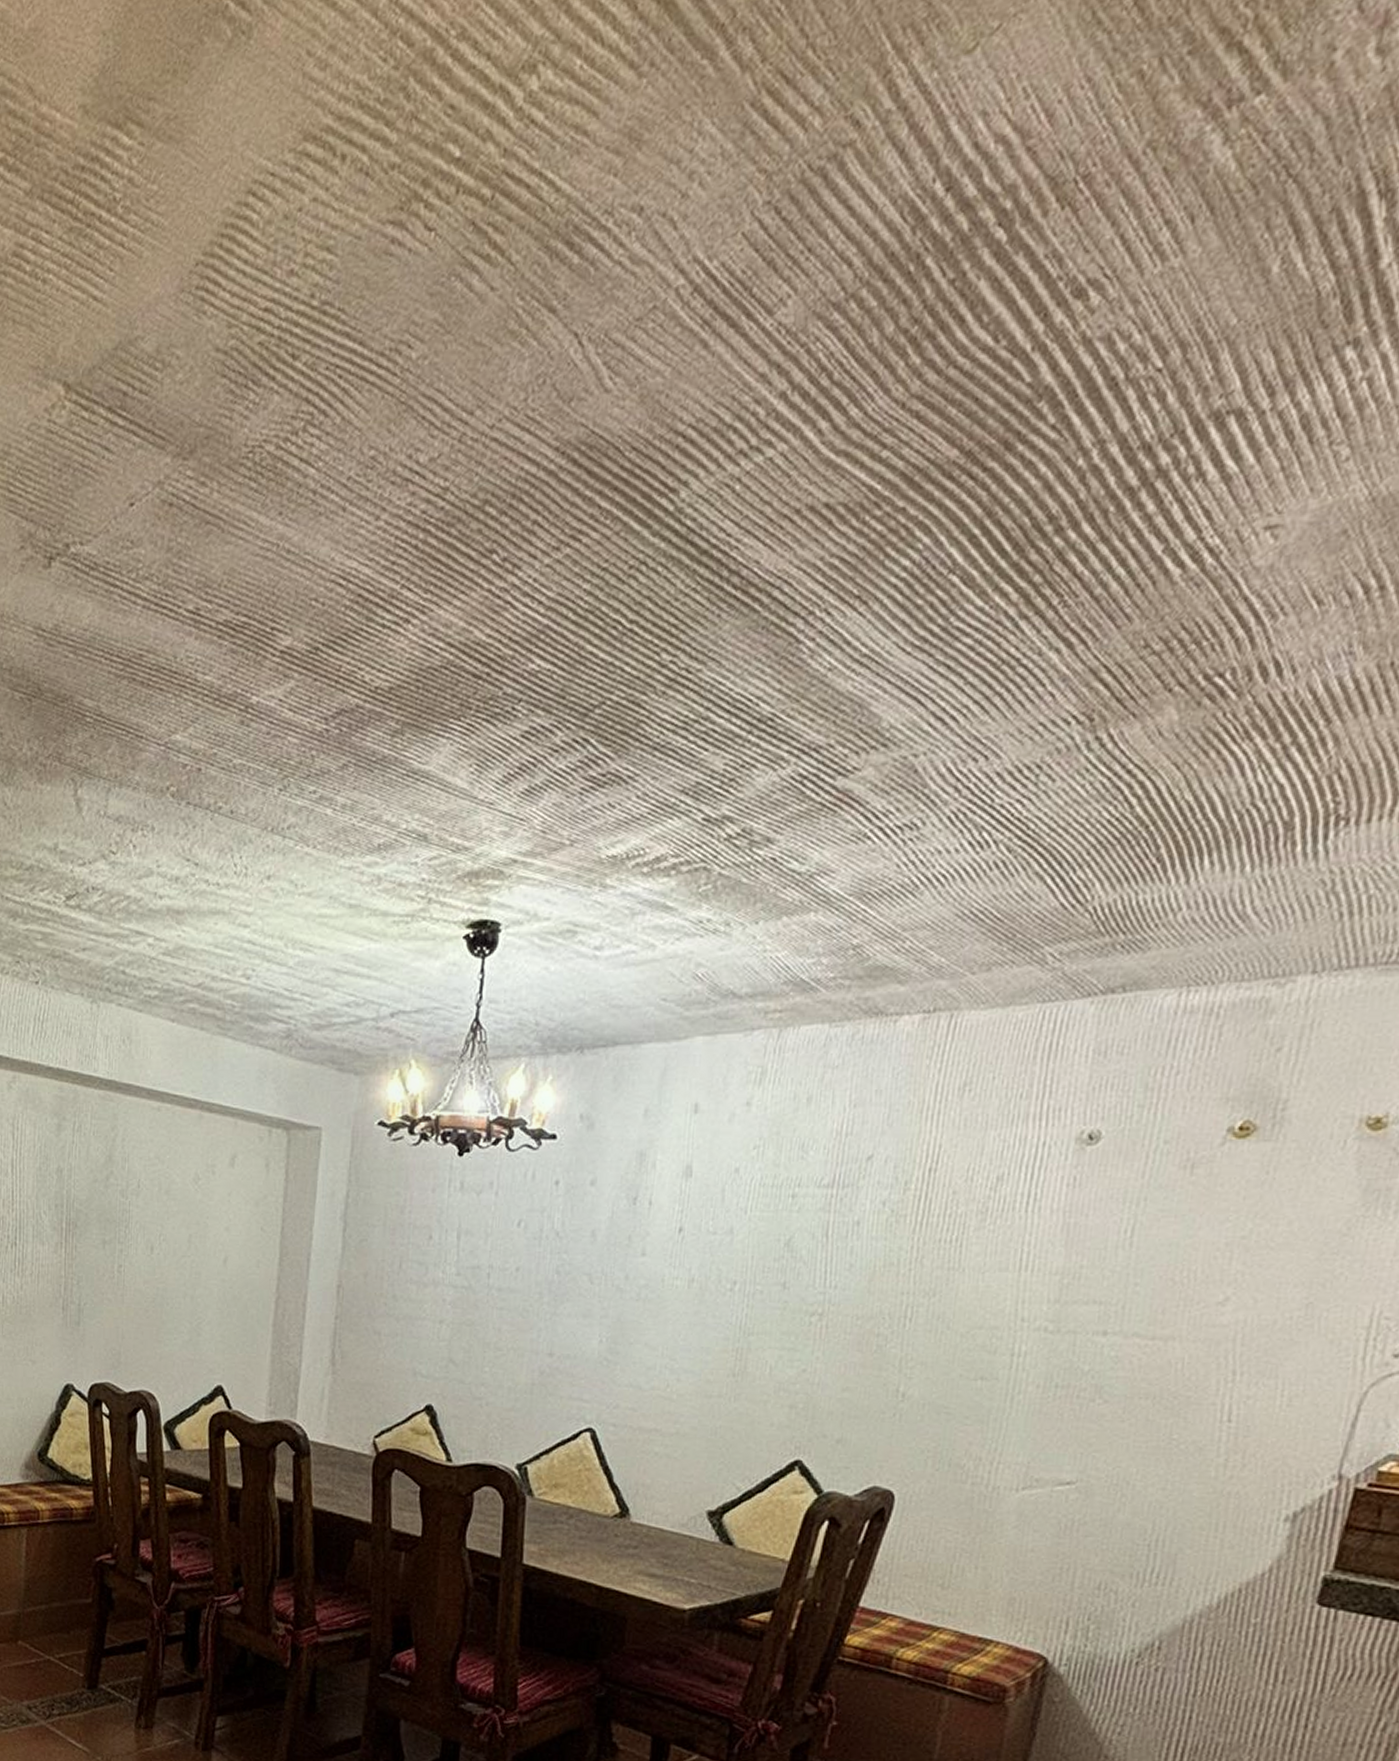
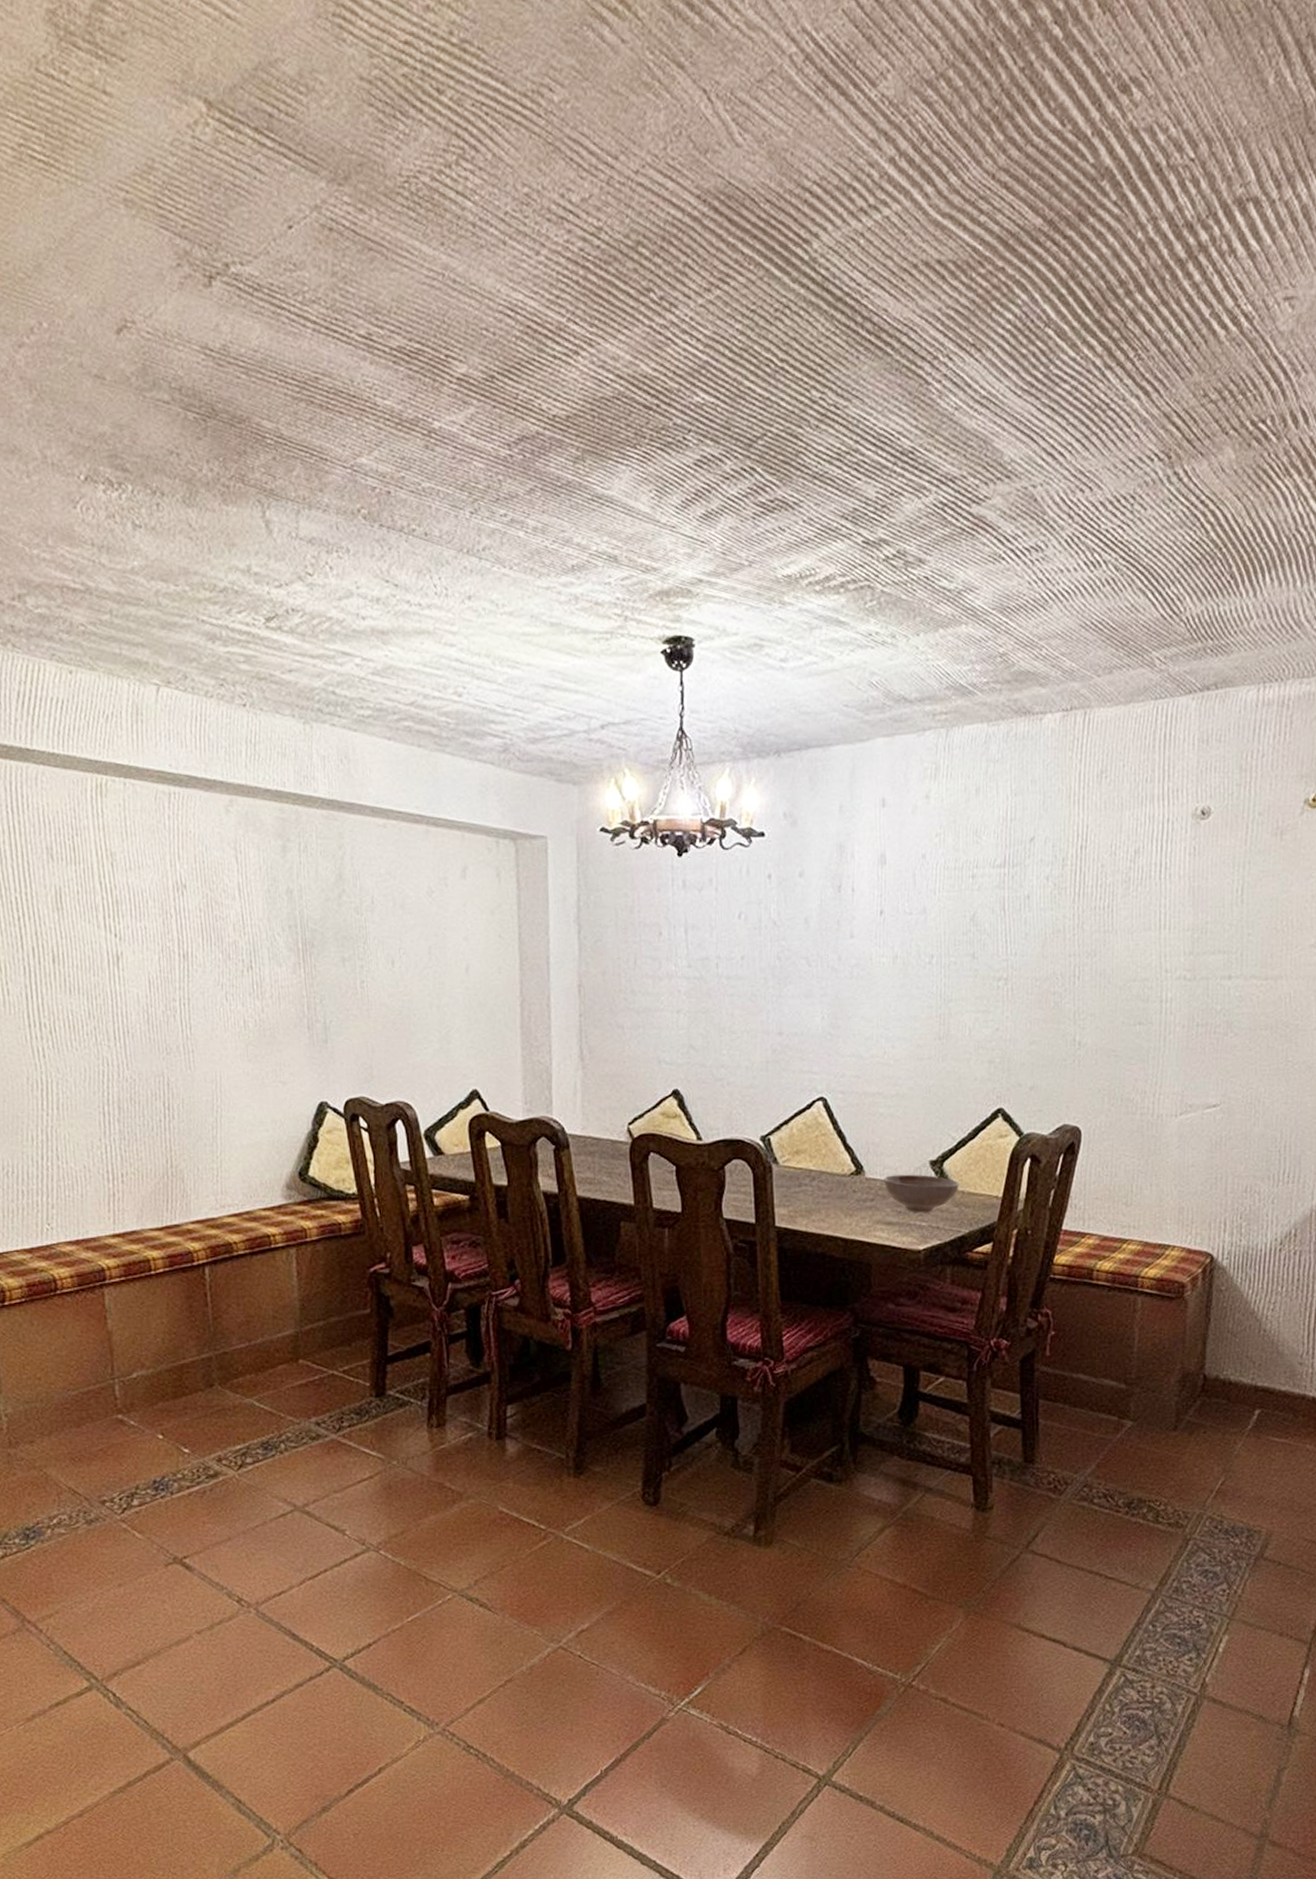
bowl: none [650,1522,740,1569] -> present [883,1174,960,1213]

